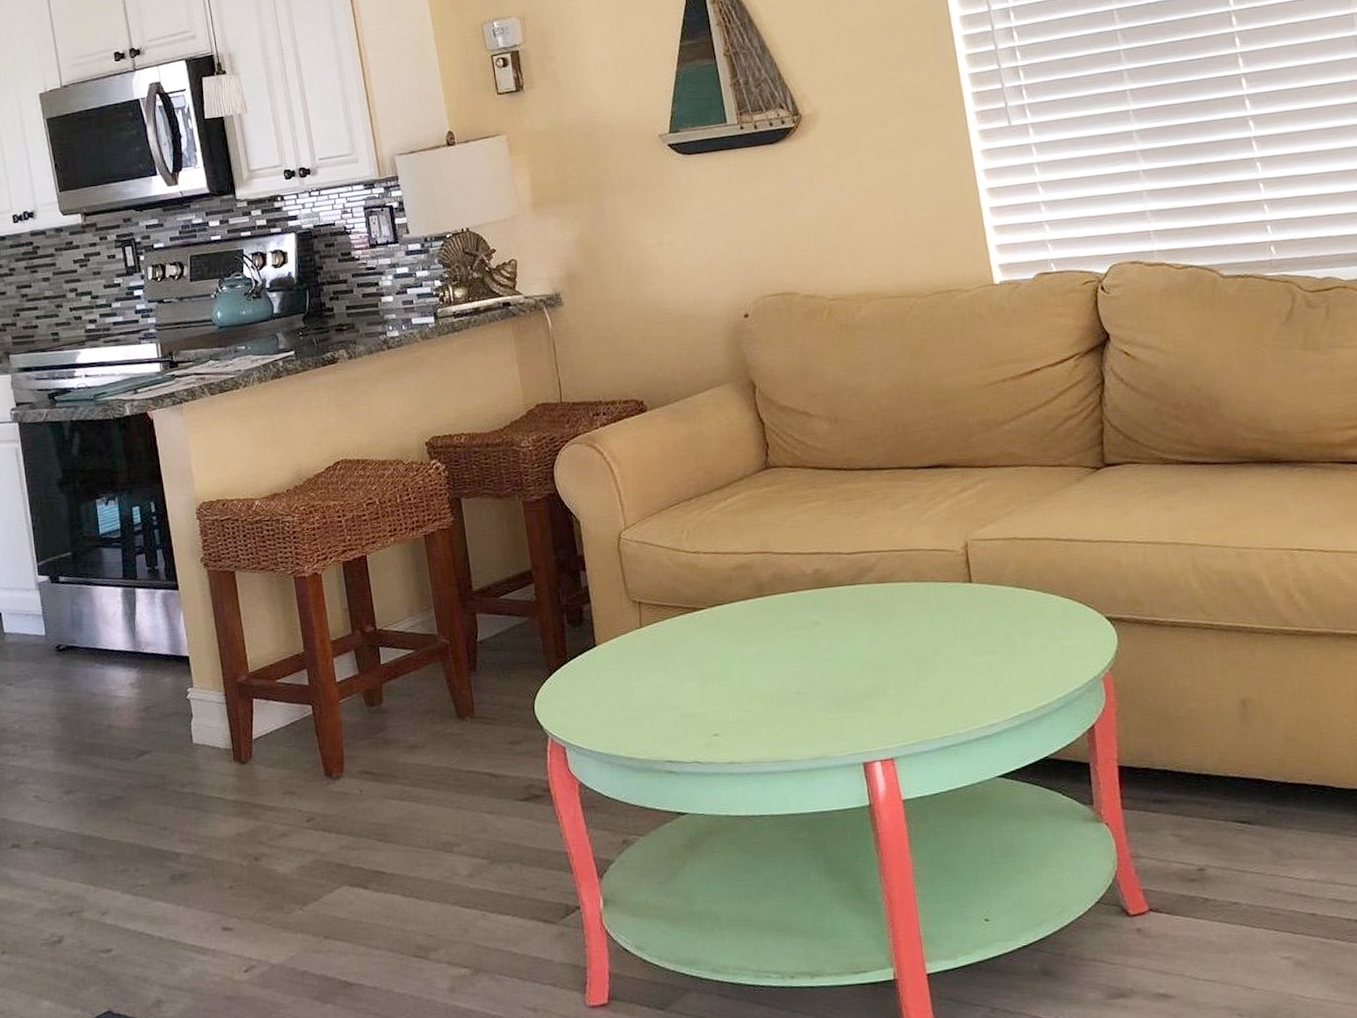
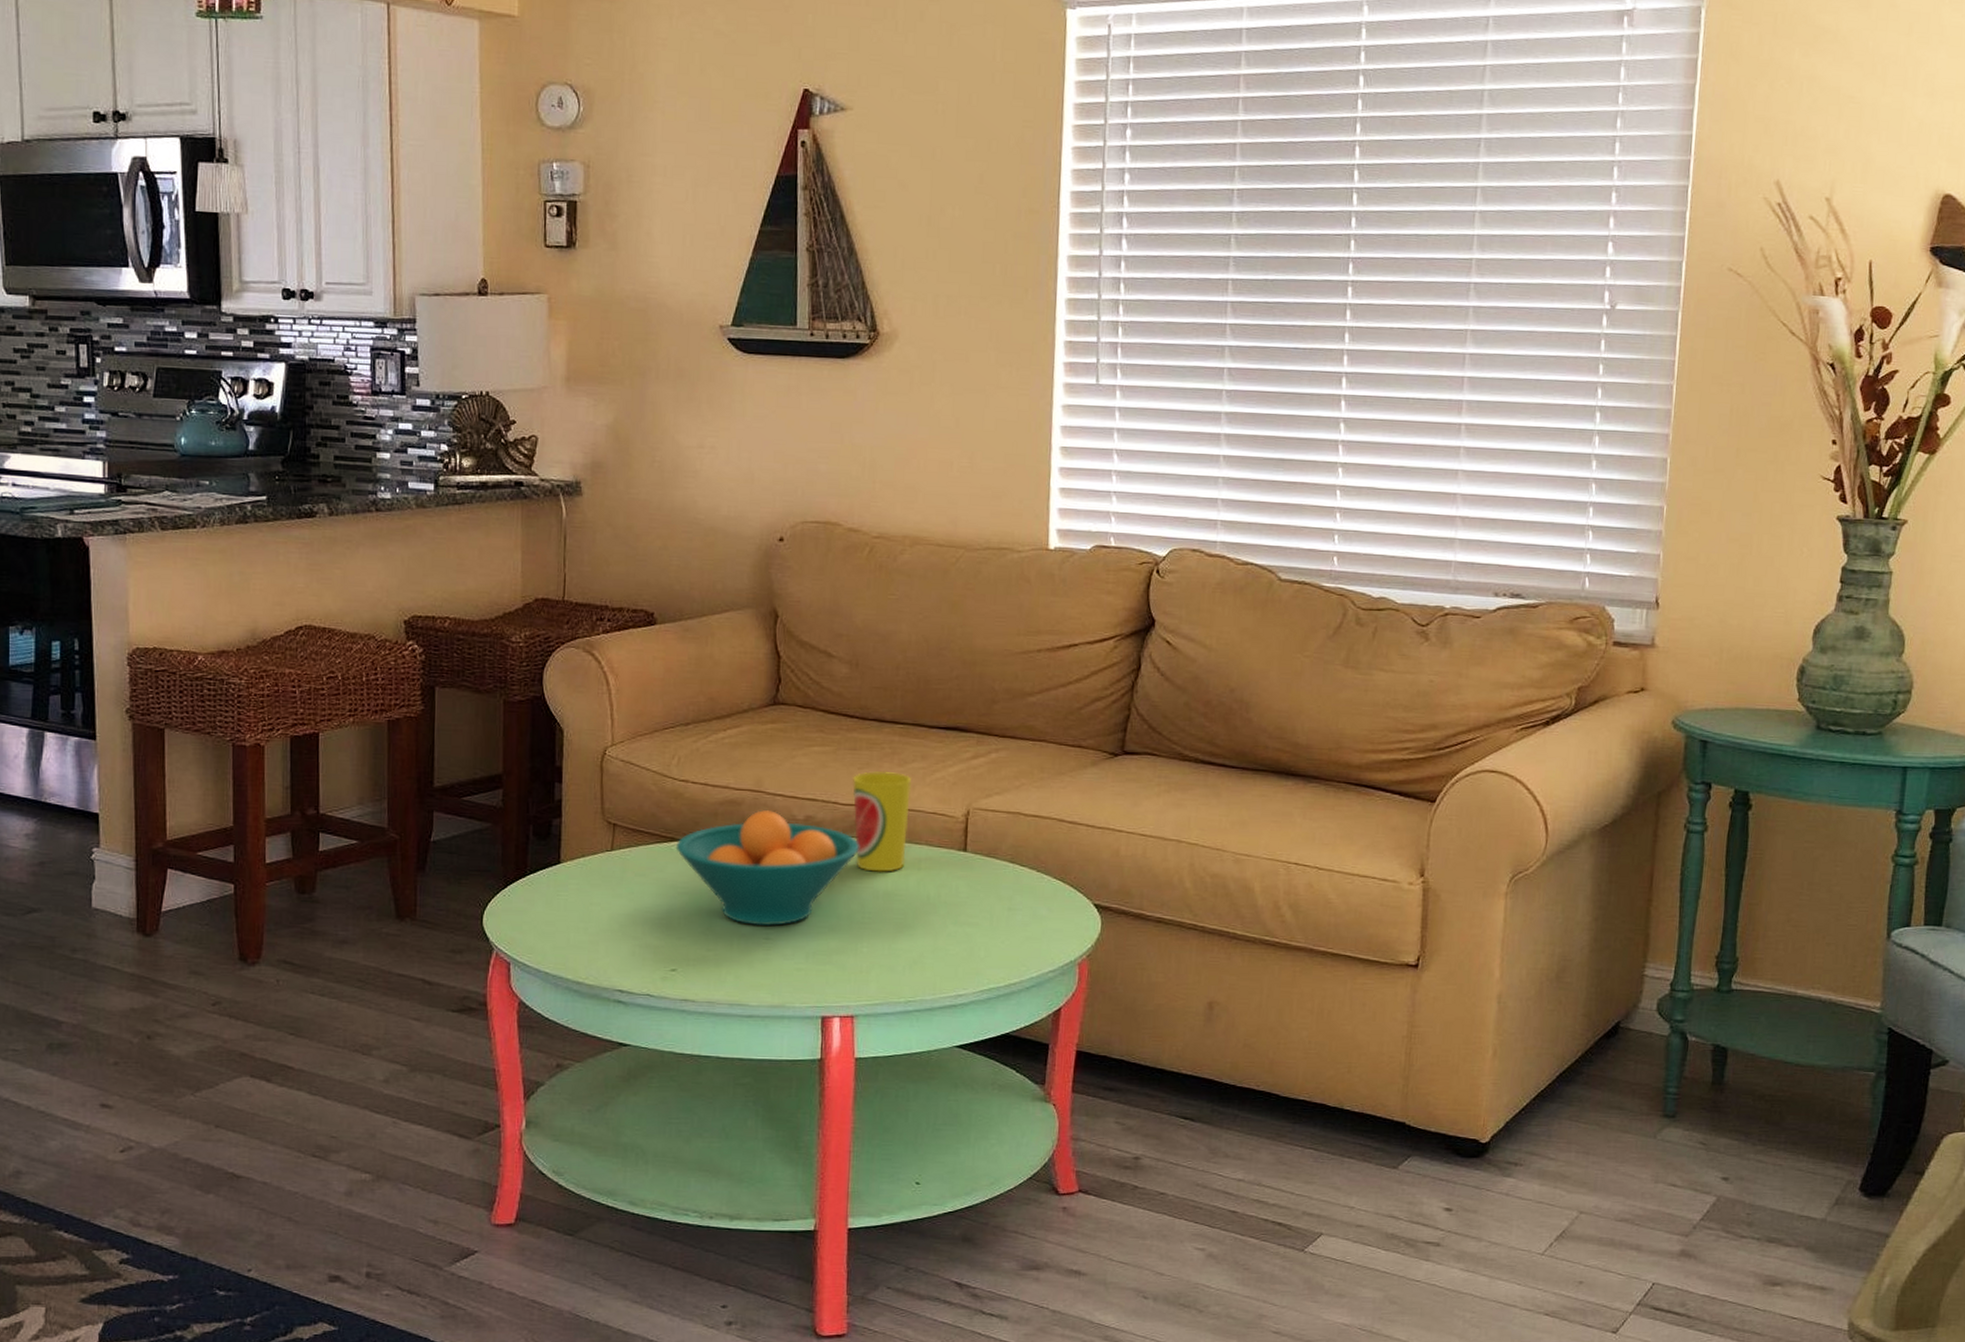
fruit bowl: none [698,569,870,682] -> present [675,810,859,927]
cup: none [851,516,916,615] -> present [852,771,911,872]

